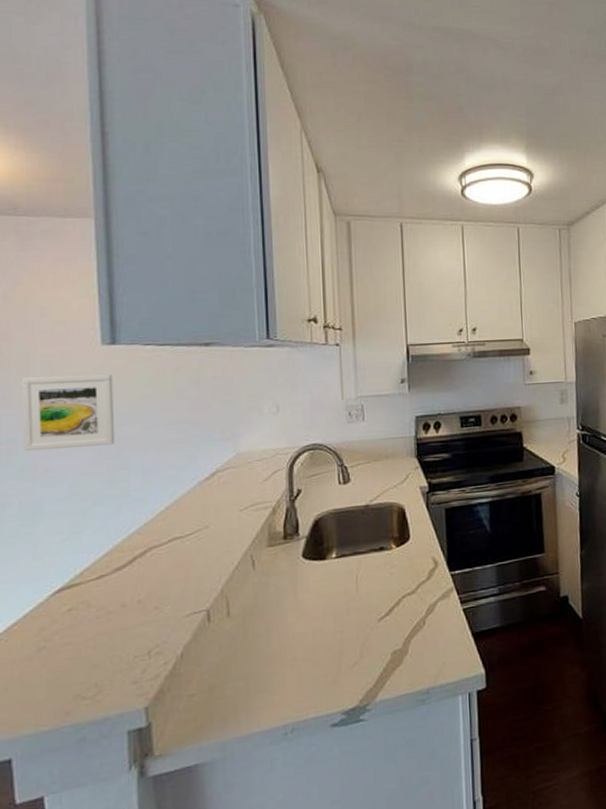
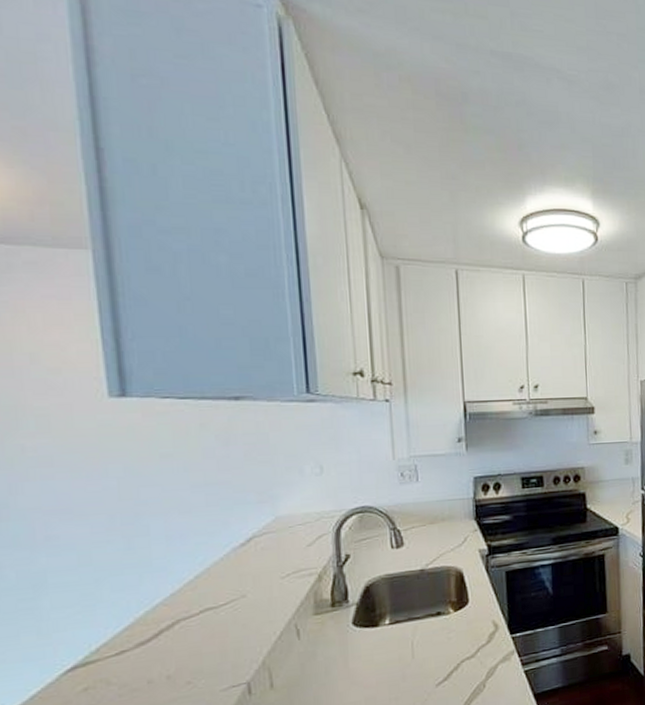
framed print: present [21,374,116,452] -> none [10,430,132,518]

